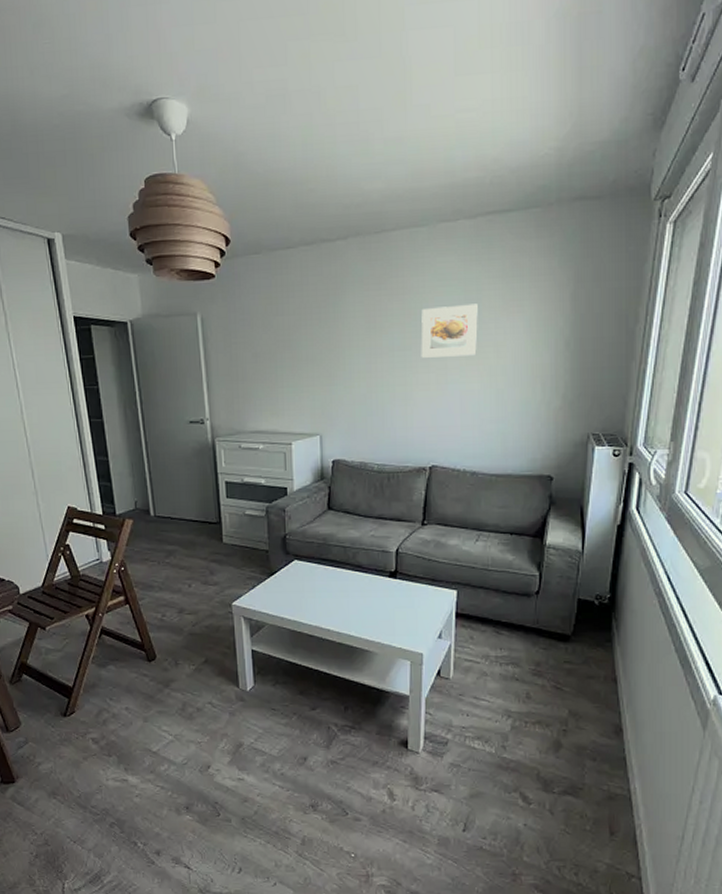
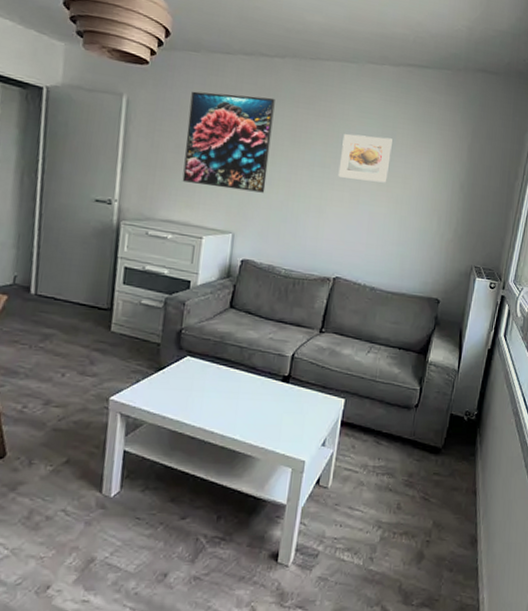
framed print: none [260,285,346,391] -> present [182,91,275,193]

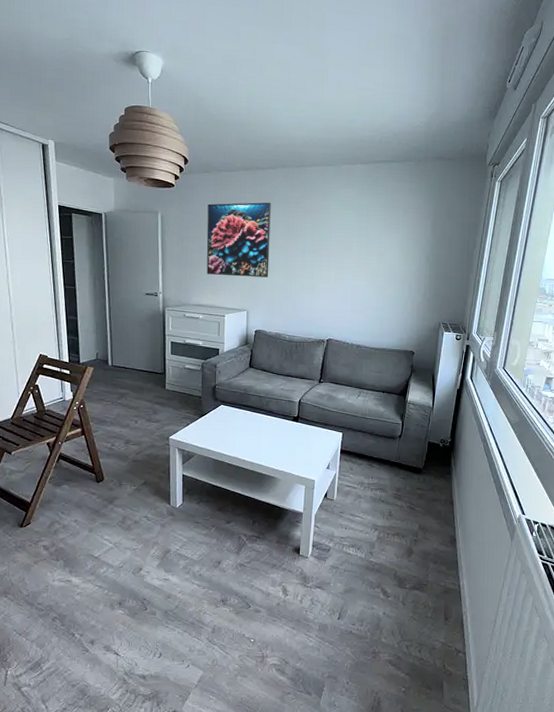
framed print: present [338,134,394,183] -> none [325,224,368,261]

